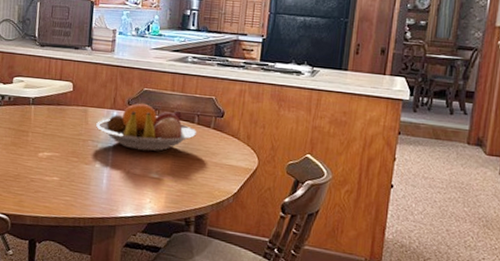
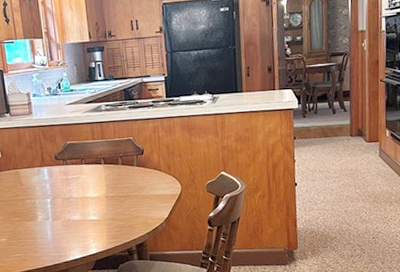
fruit bowl: present [96,103,197,152] -> none [30,155,123,199]

